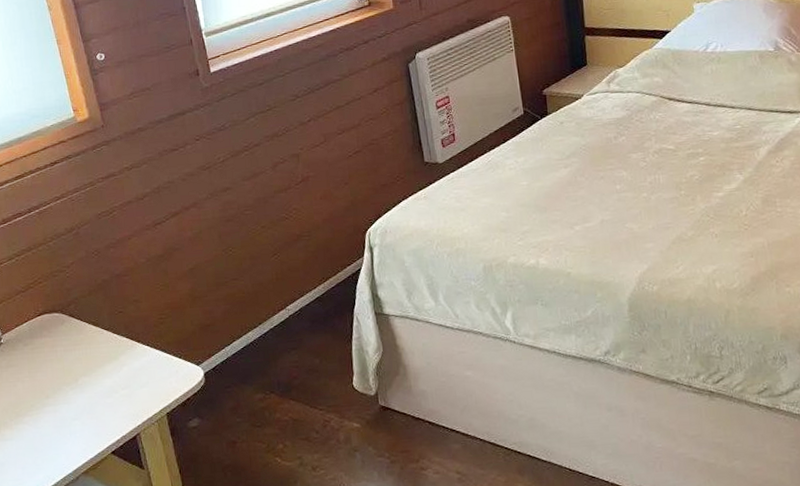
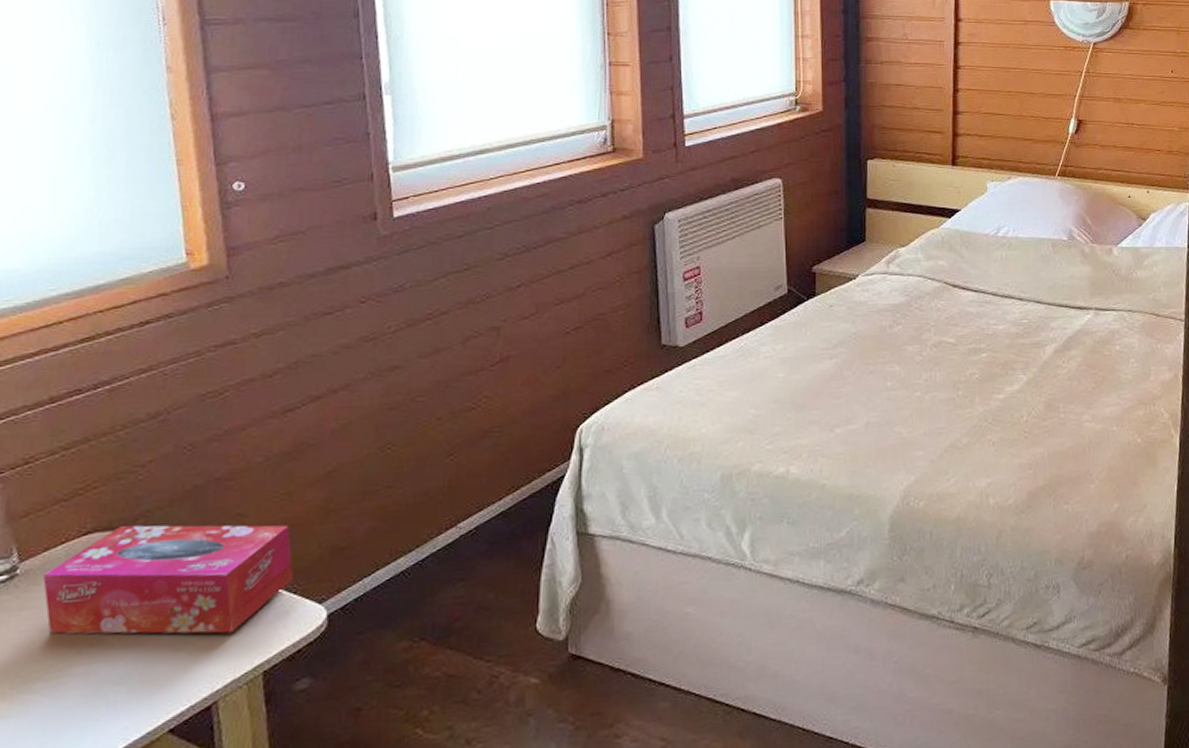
tissue box: none [18,308,178,386] -> present [43,525,294,635]

